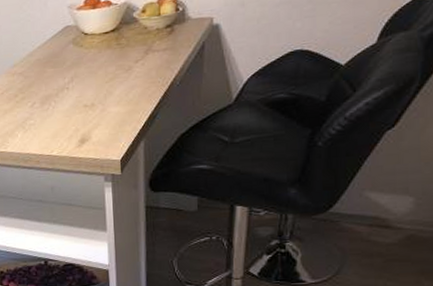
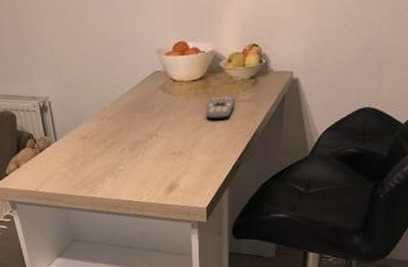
remote control: none [119,46,150,71] -> present [206,96,235,120]

